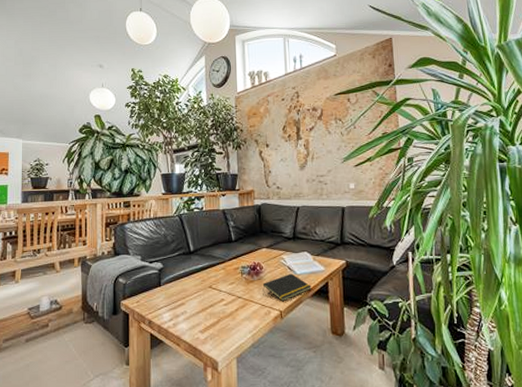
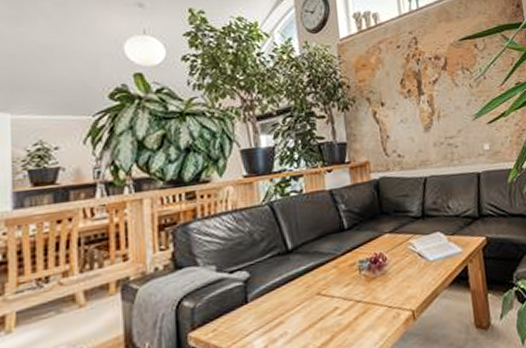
notepad: present [262,273,312,301] -> none [387,261,448,298]

